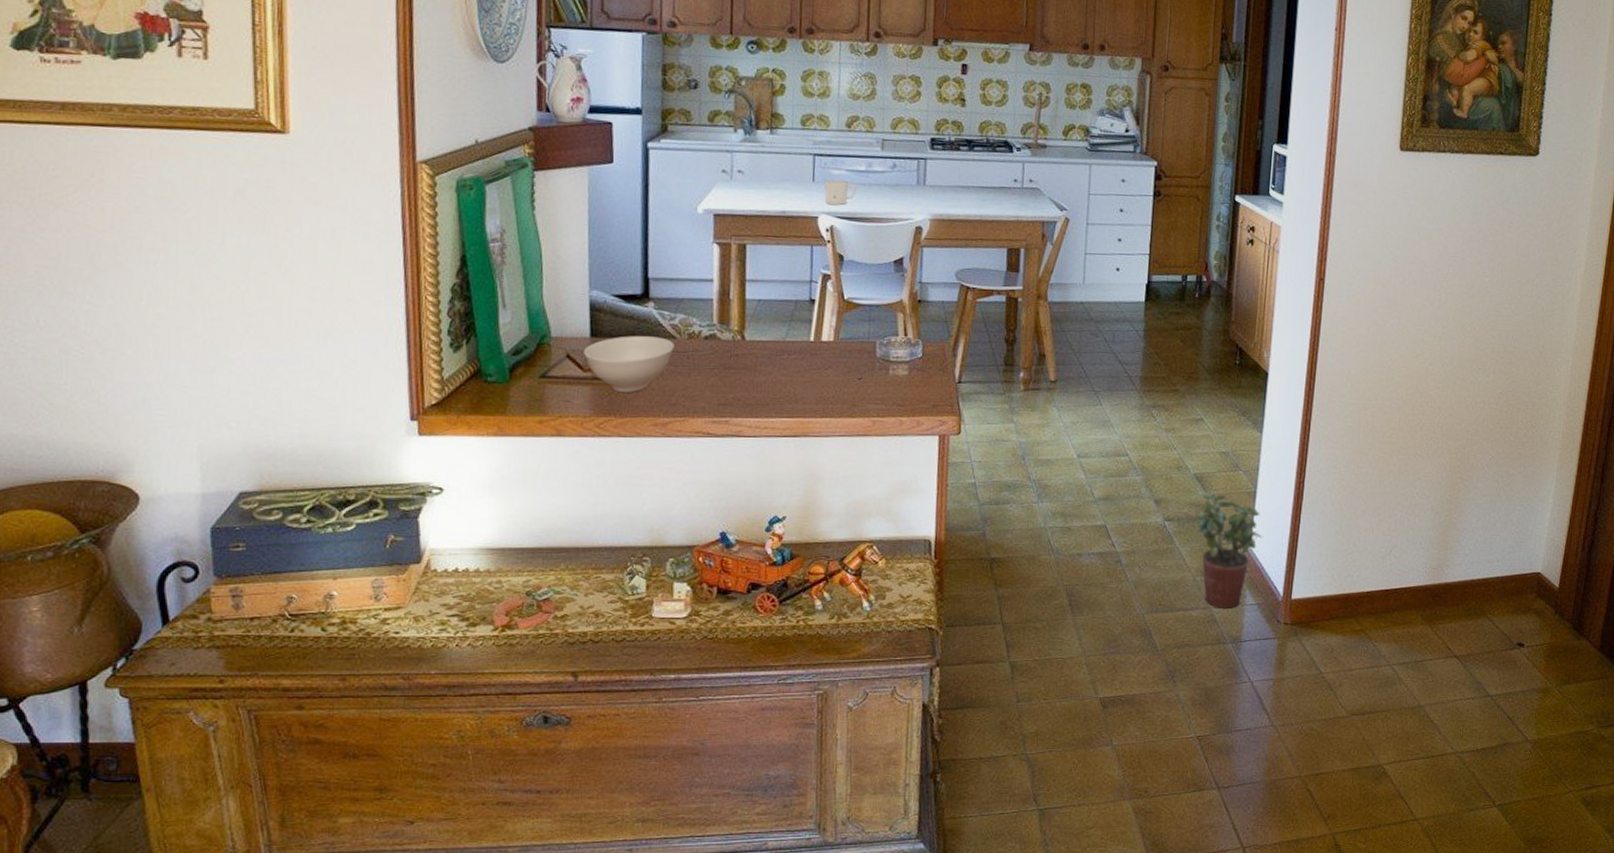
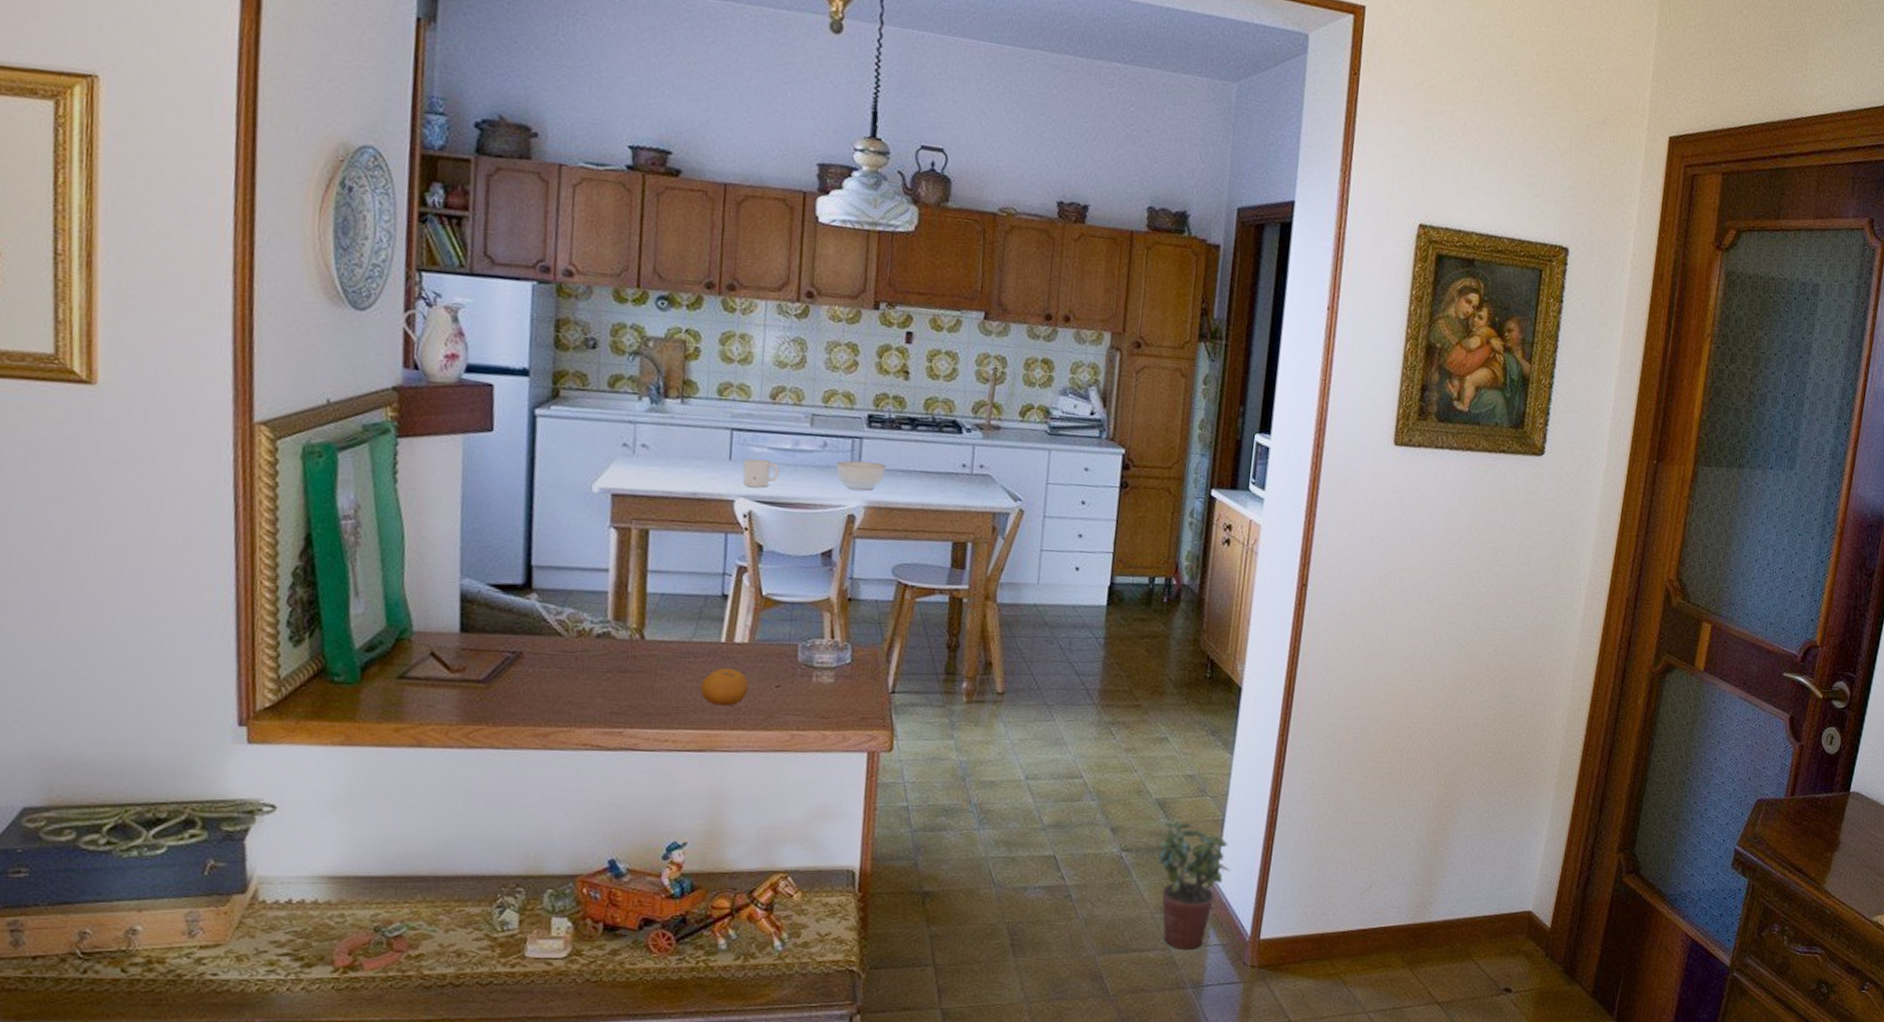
bowl: present [583,336,675,392] -> none [450,632,561,698]
fruit: none [794,363,835,397] -> present [700,667,749,706]
bowl: none [905,179,948,206] -> present [836,460,886,492]

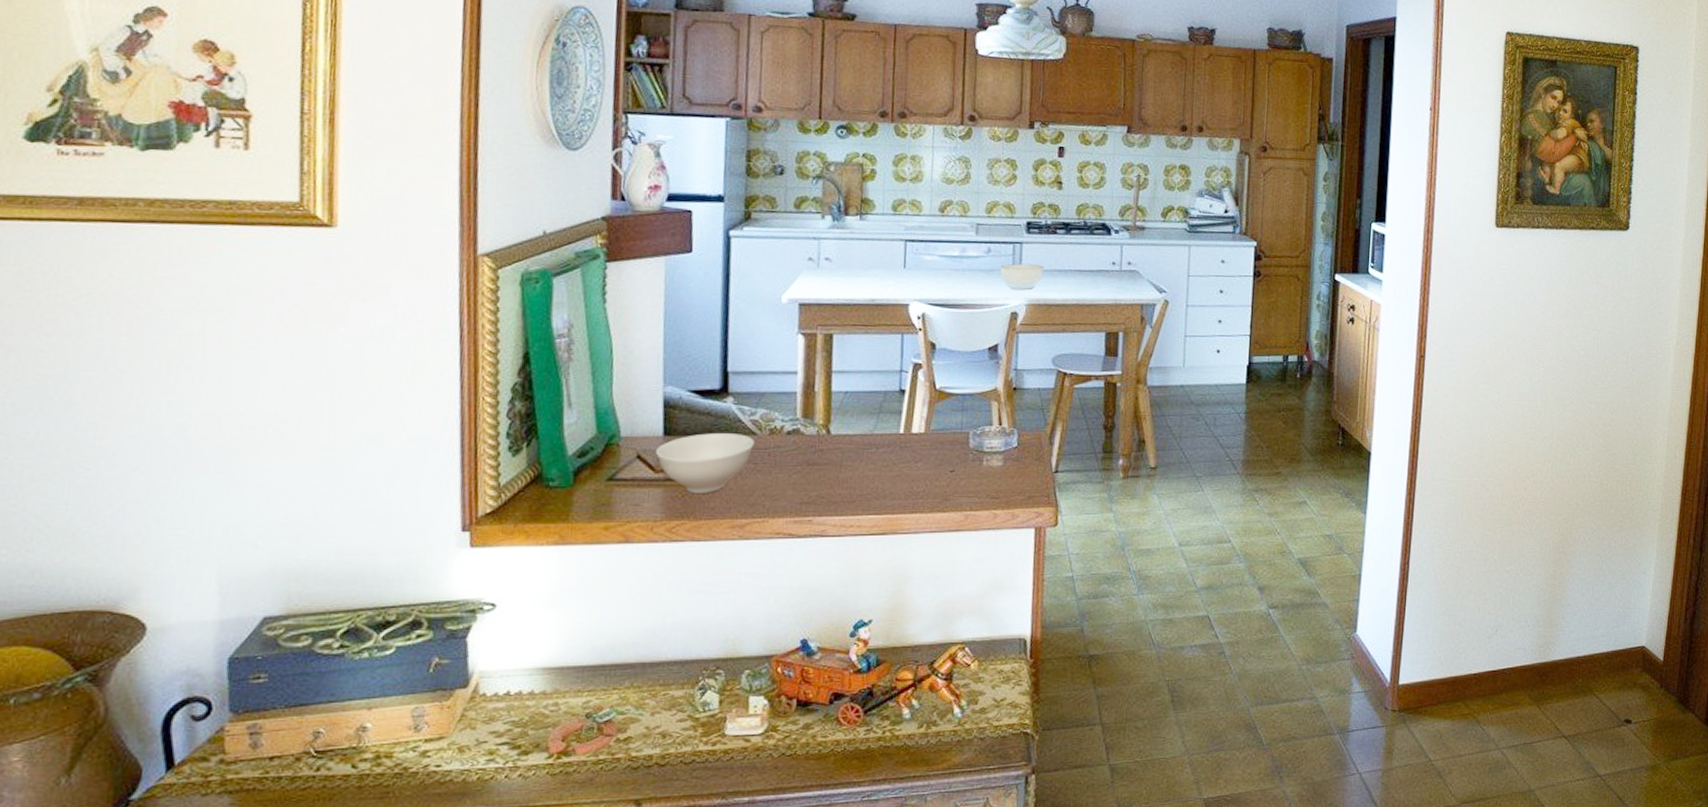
bowl: none [450,632,561,698] -> present [655,433,755,493]
fruit: present [700,667,749,706] -> none [882,456,926,492]
mug: present [742,458,779,488] -> none [916,265,949,292]
potted plant: present [1156,821,1229,951] -> none [1300,578,1368,699]

